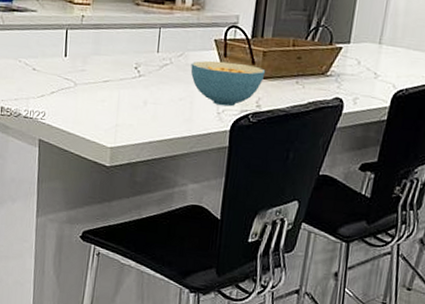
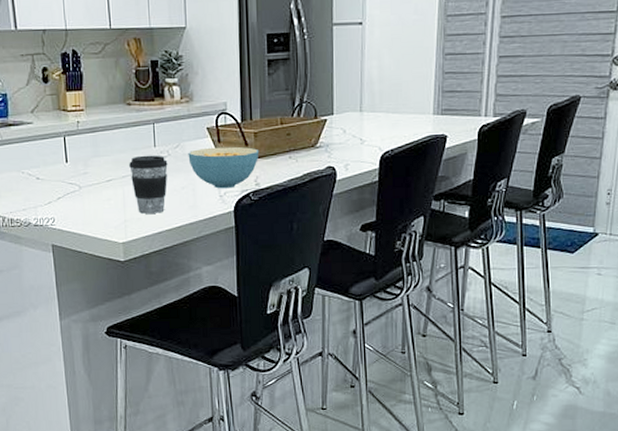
coffee cup: none [128,59,169,122] -> present [129,155,168,214]

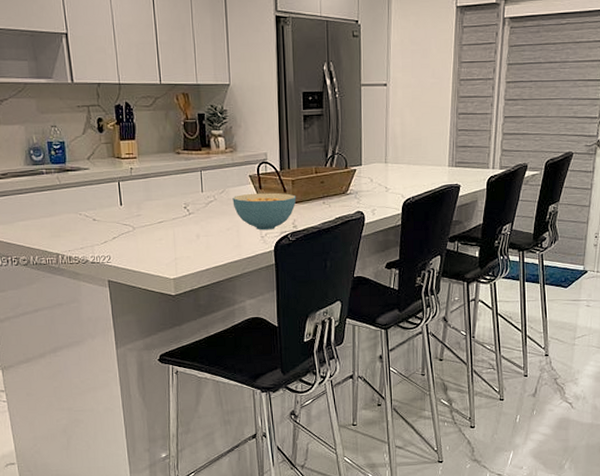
coffee cup: present [129,155,168,214] -> none [179,199,214,252]

